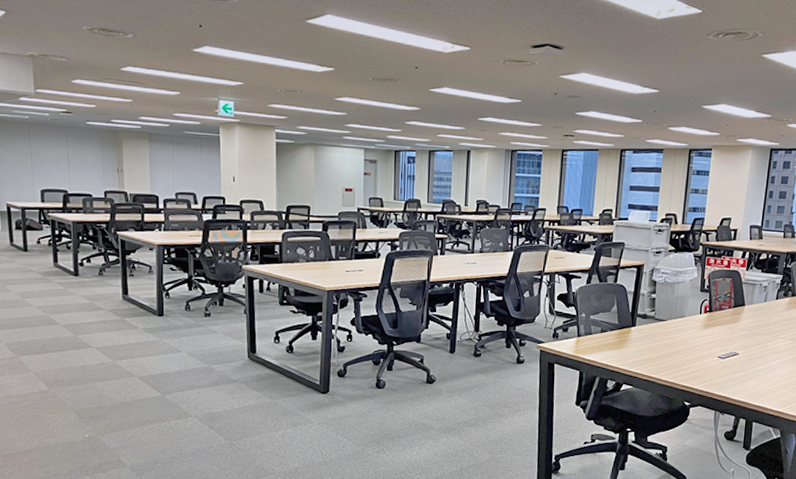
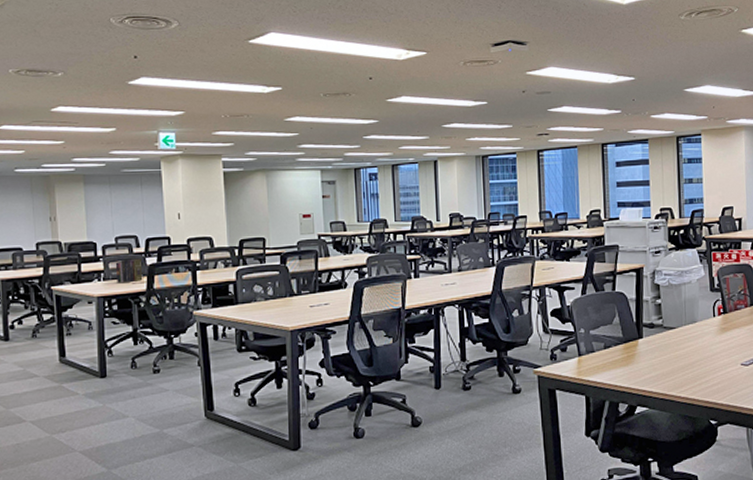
books: none [174,213,199,235] -> present [115,258,143,283]

